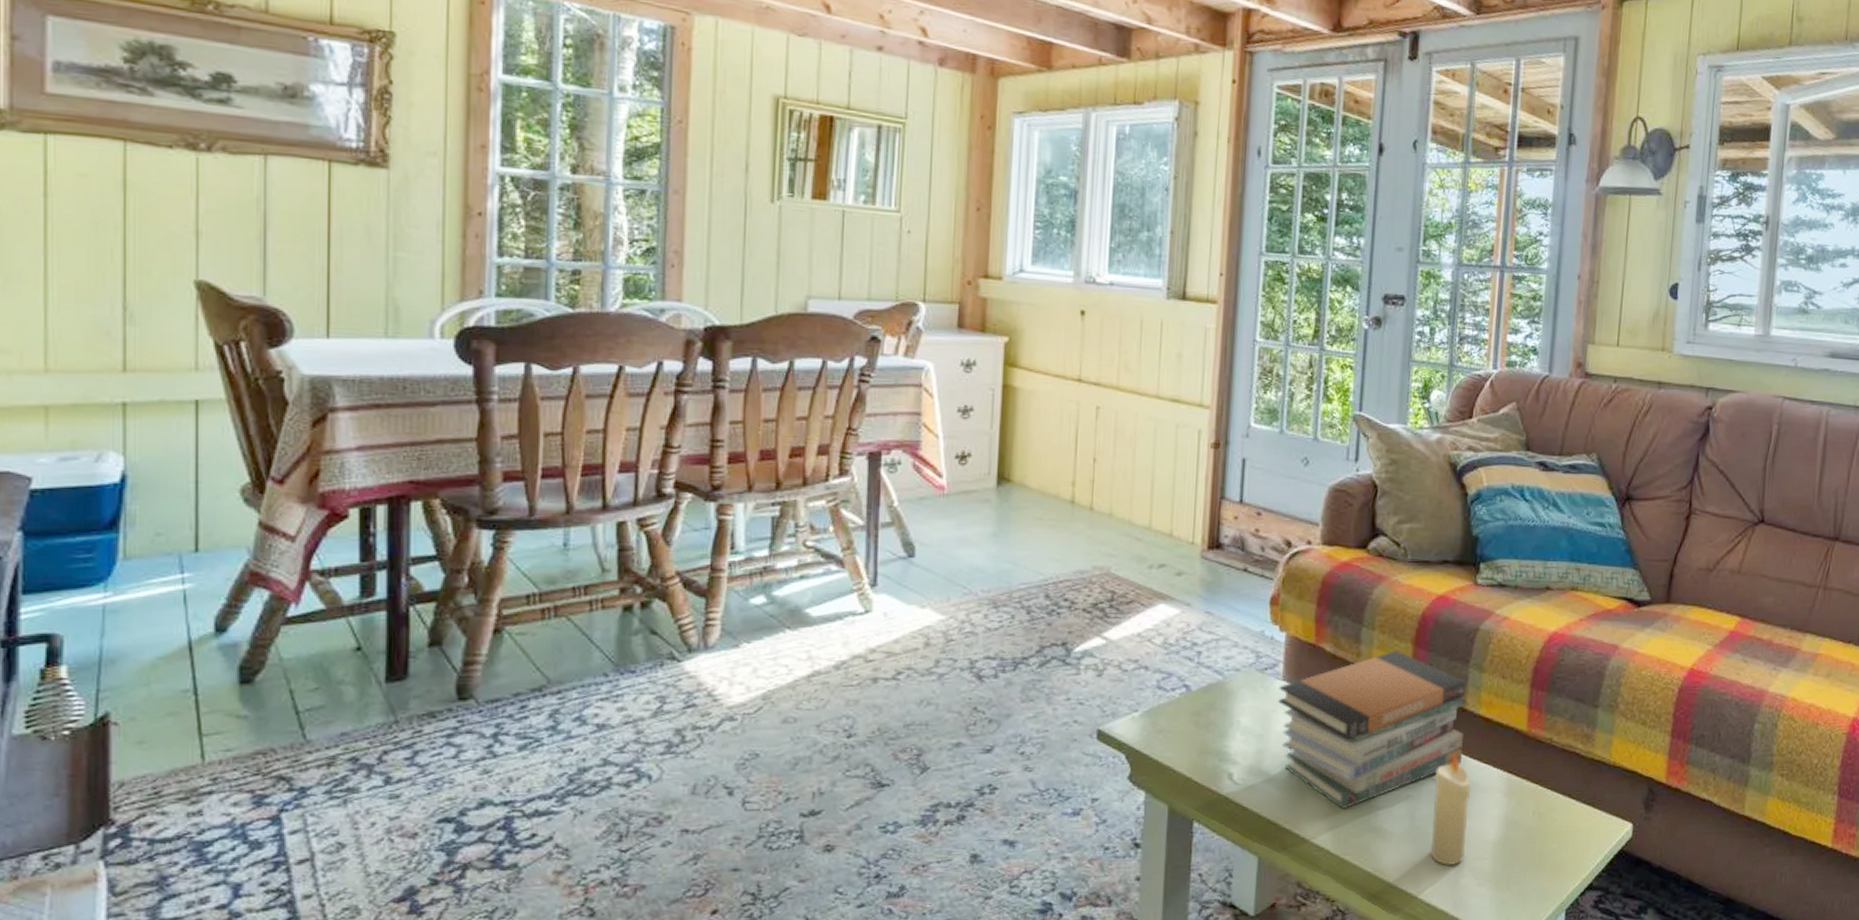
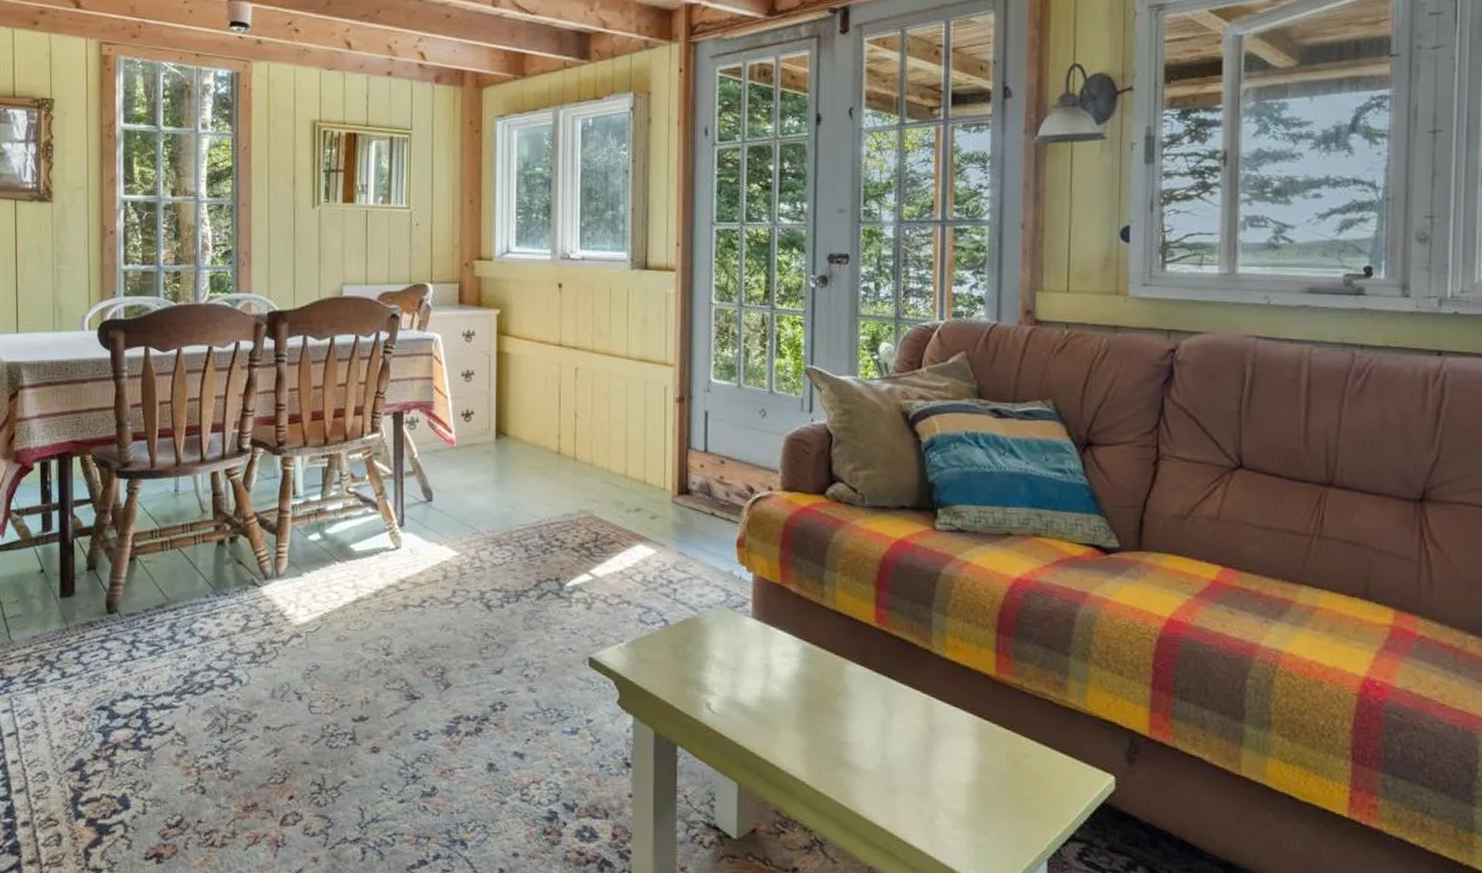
book stack: present [1278,651,1467,810] -> none [749,592,932,744]
candle: present [1431,753,1471,865] -> none [904,695,940,805]

